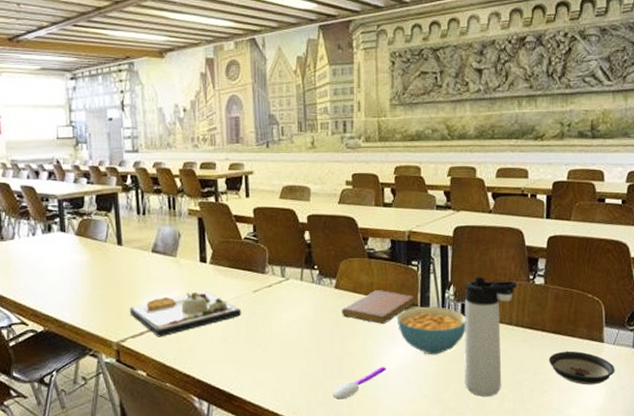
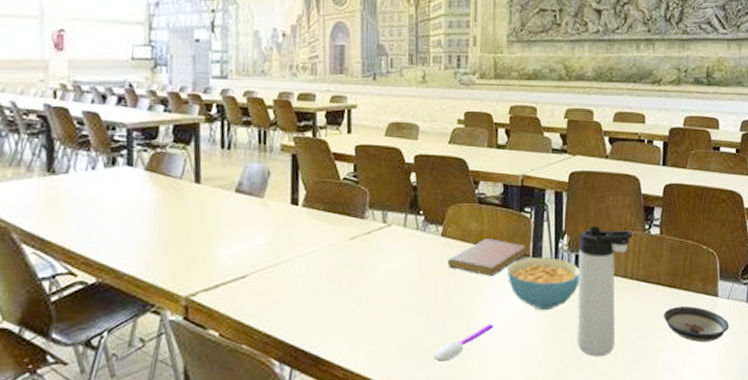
dinner plate: present [129,291,242,337] -> none [203,237,336,291]

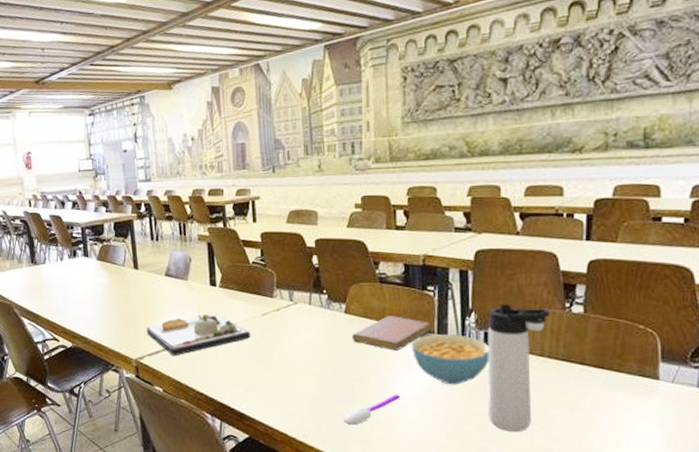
dinner plate: none [203,237,336,291] -> present [146,313,251,356]
saucer: present [663,306,729,343] -> none [588,387,674,427]

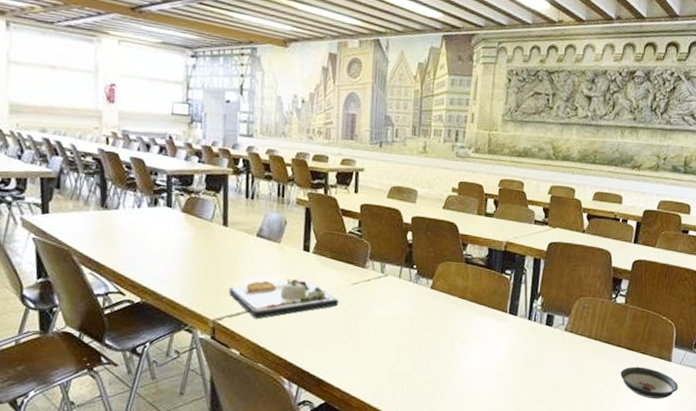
spoon: present [343,394,400,425] -> none [417,365,471,393]
notebook: present [352,316,432,350] -> none [434,294,505,326]
cereal bowl: present [411,334,490,385] -> none [485,313,550,360]
thermos bottle: present [487,304,550,431] -> none [542,291,600,402]
saucer: none [588,387,674,427] -> present [620,366,679,400]

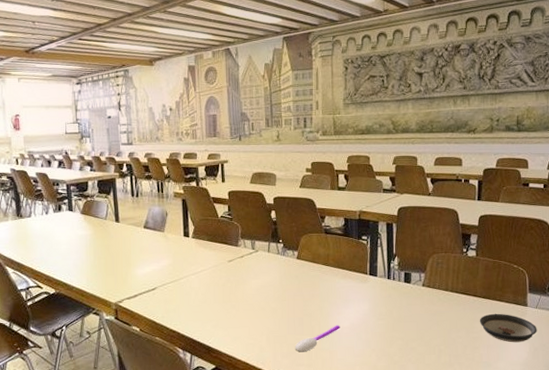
dinner plate: present [228,278,339,319] -> none [125,261,219,299]
spoon: none [417,365,471,393] -> present [295,325,340,352]

